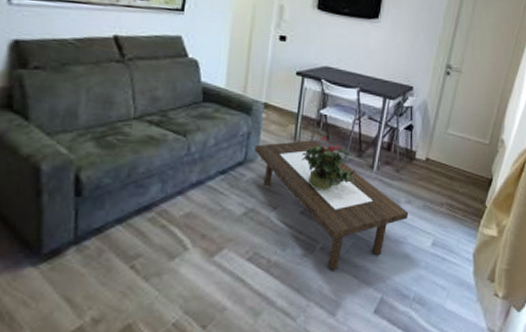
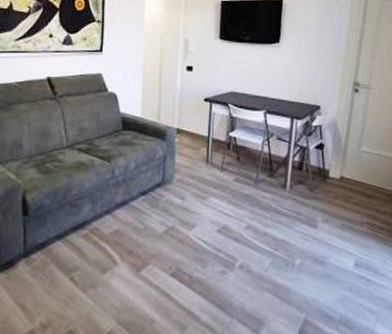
coffee table: present [255,140,409,270] -> none [171,161,327,288]
potted plant: present [301,136,356,190] -> none [215,157,269,209]

